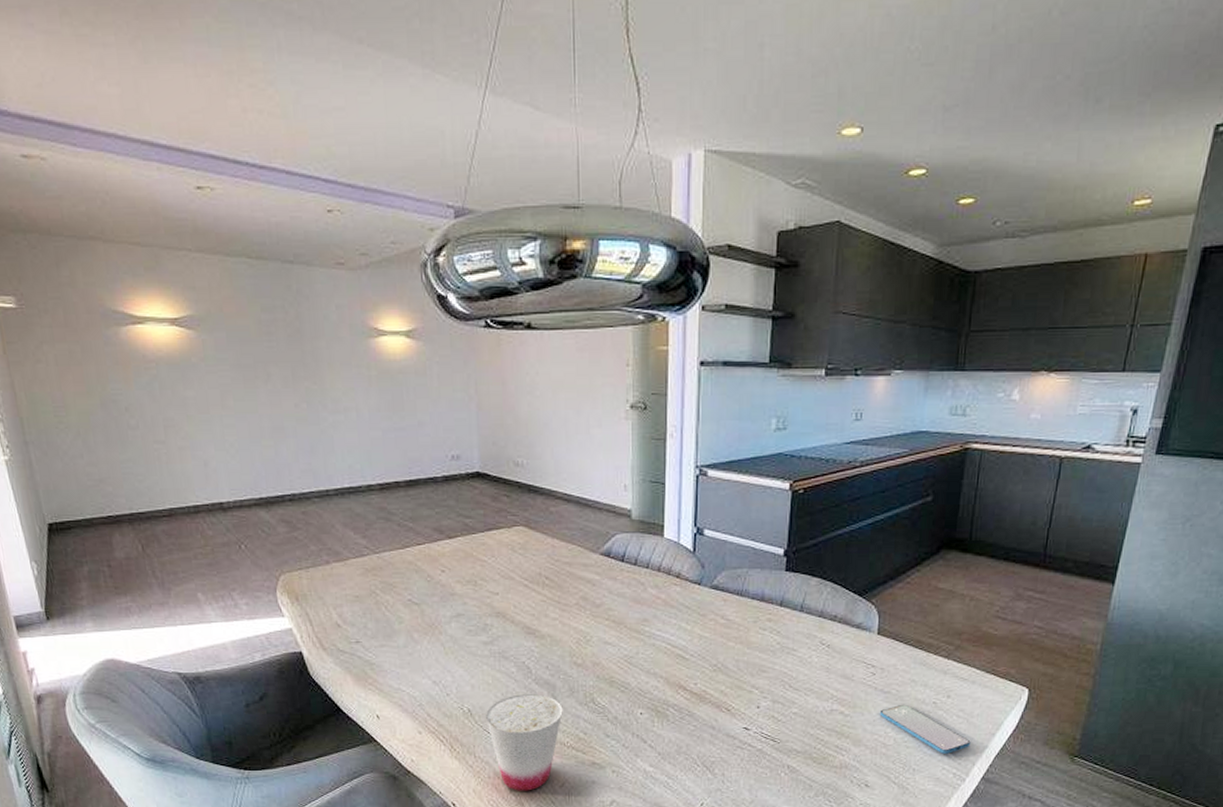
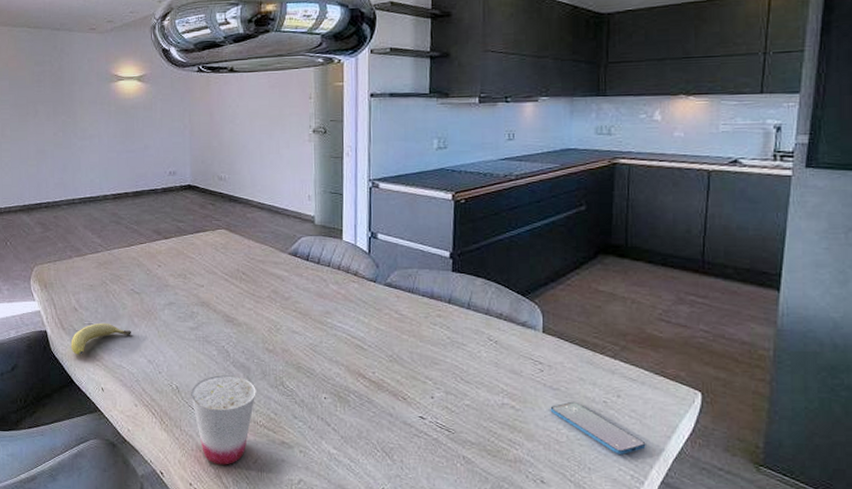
fruit: none [334,640,411,680] -> present [71,322,131,356]

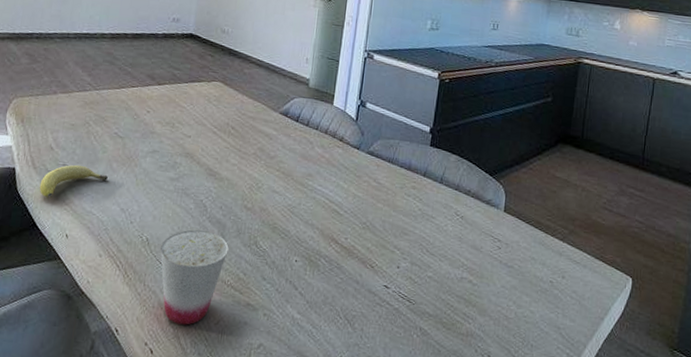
smartphone: present [550,401,646,454] -> none [503,279,582,333]

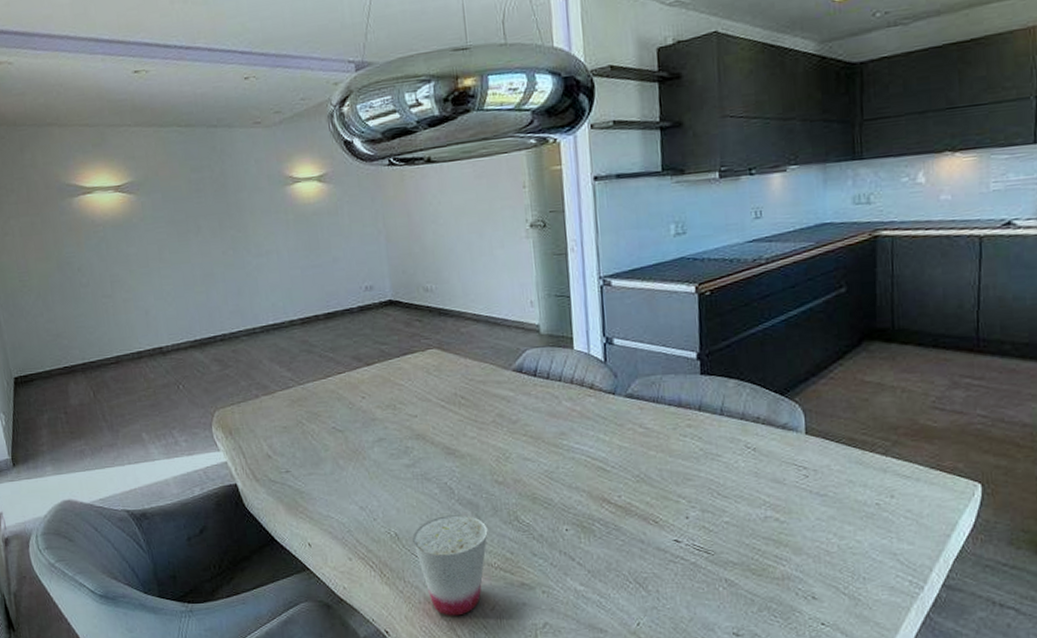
fruit: present [39,164,108,198] -> none [267,468,337,510]

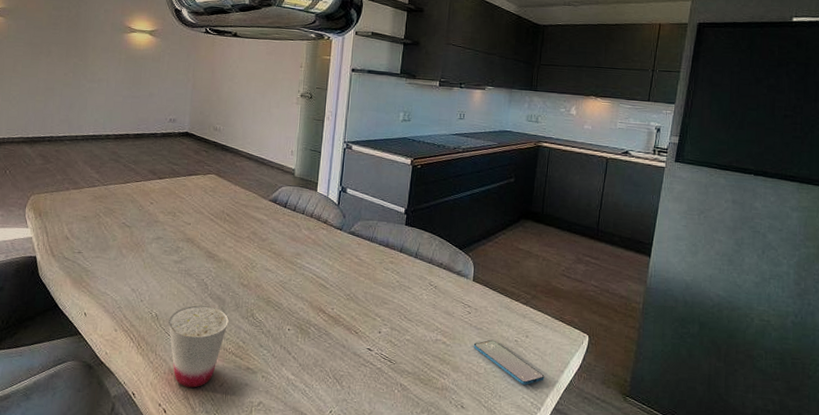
smartphone: none [818,507,924,560] -> present [473,339,545,385]

